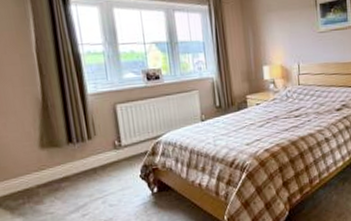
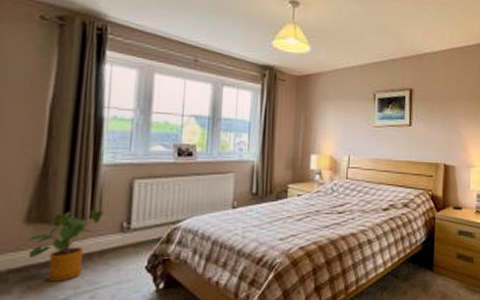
house plant: none [44,132,98,193] -> present [26,209,103,282]

